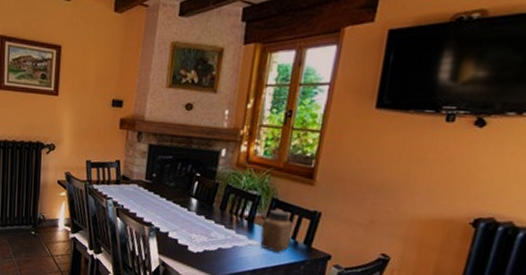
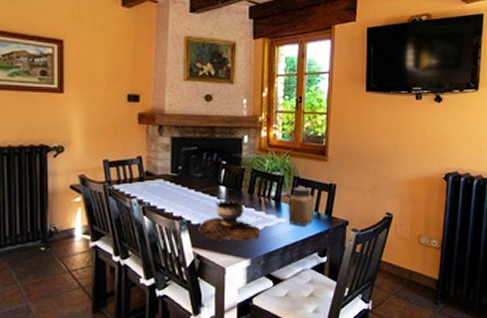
brazier: none [166,212,228,257] -> present [198,199,260,241]

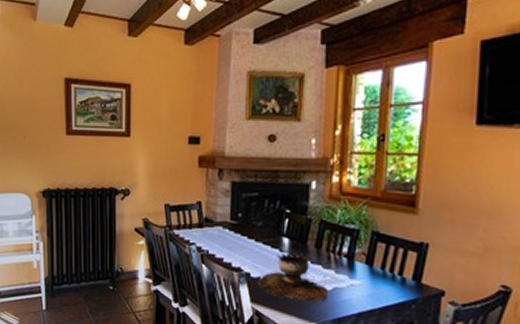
jar: present [288,186,315,226] -> none [363,243,399,292]

